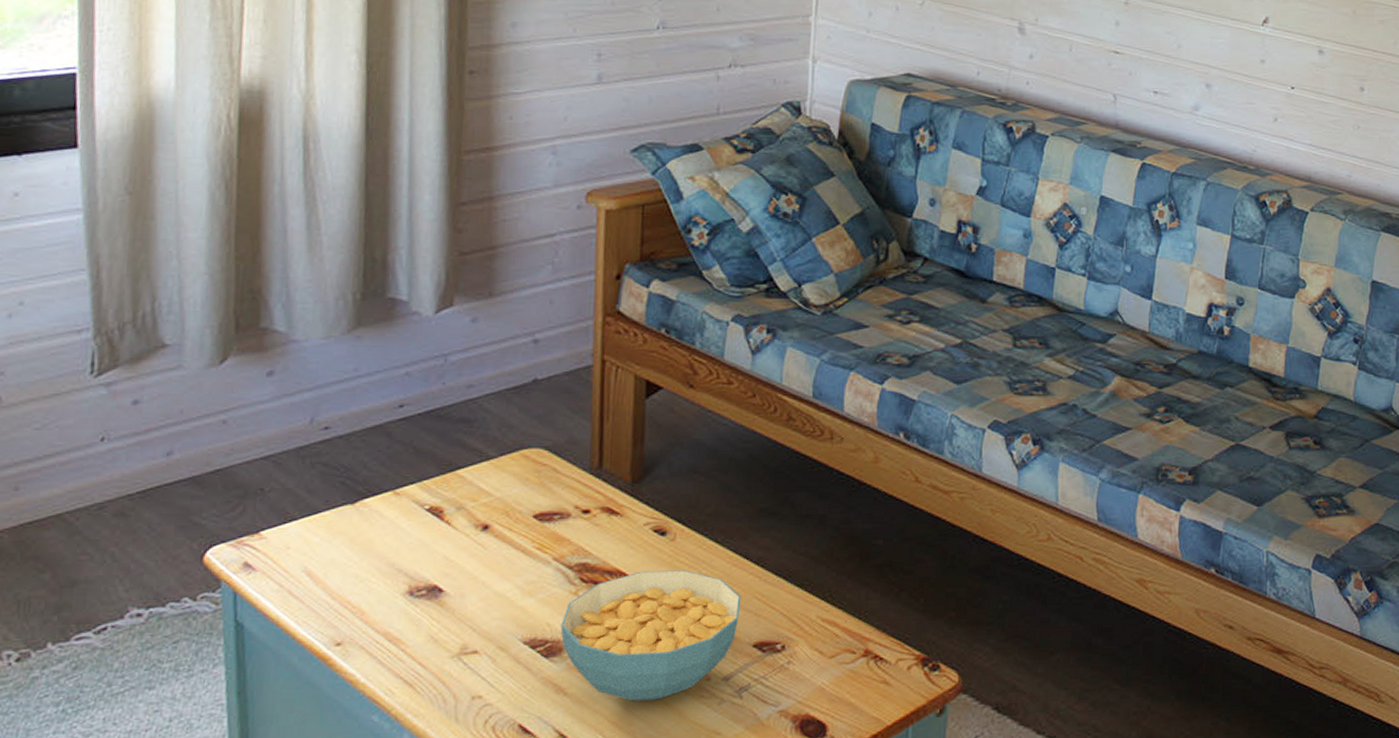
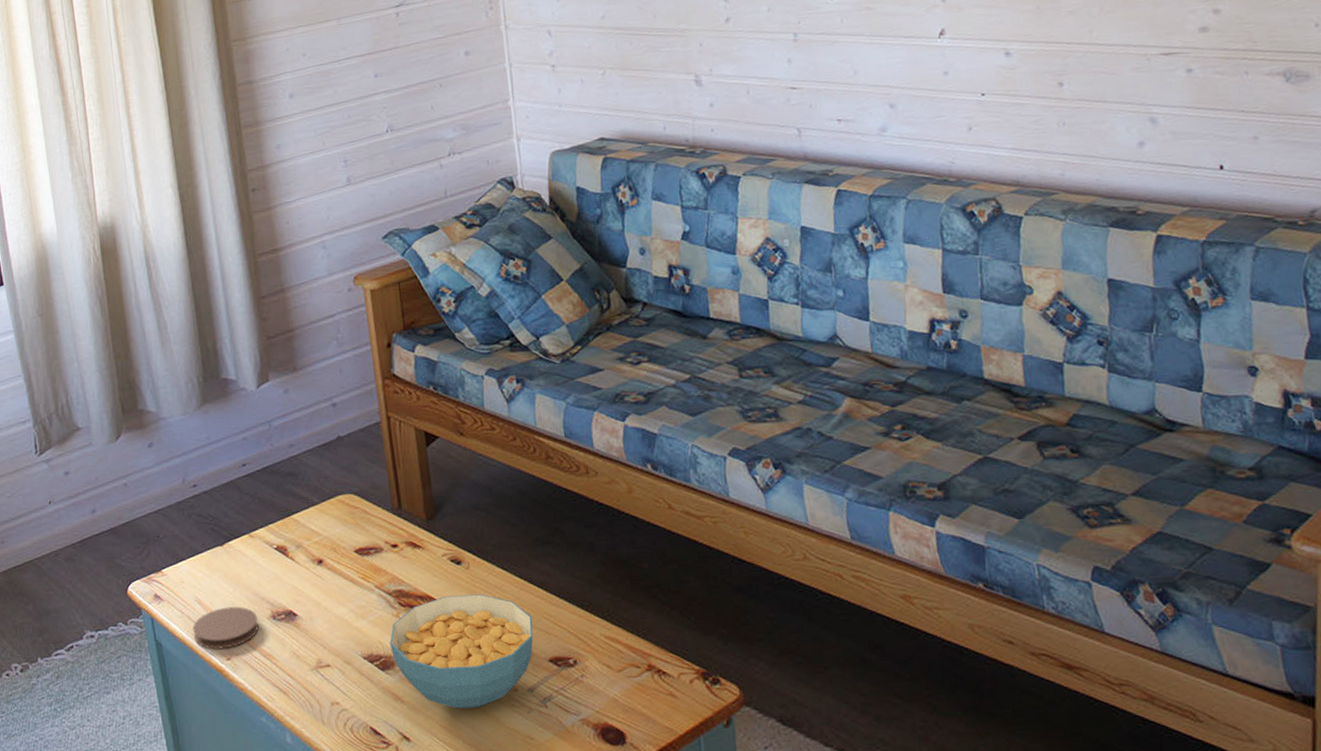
coaster: none [293,579,388,632] -> present [193,606,259,649]

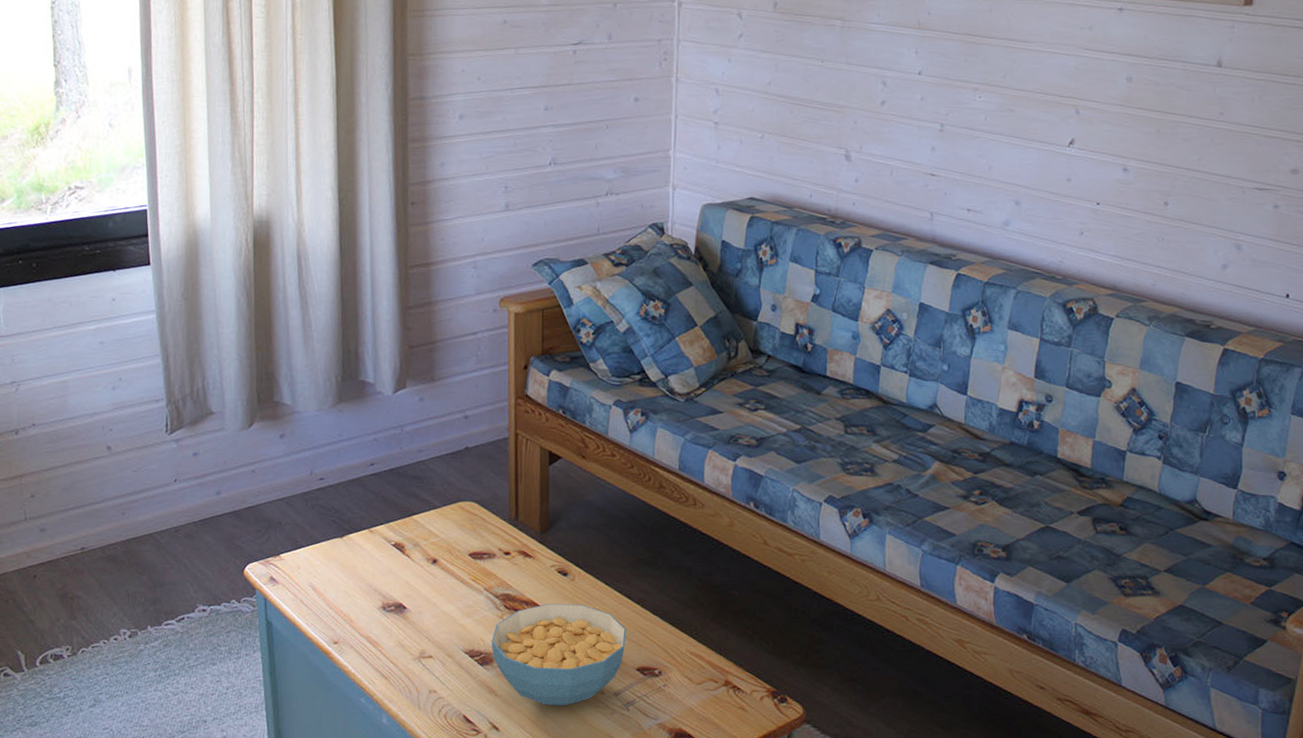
coaster: present [193,606,259,649] -> none [304,595,368,633]

